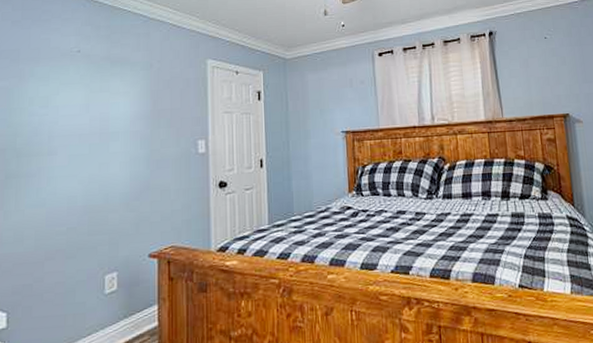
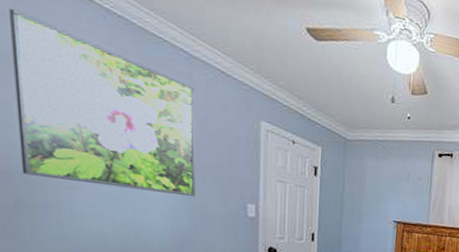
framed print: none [14,16,153,149] -> present [9,9,197,197]

